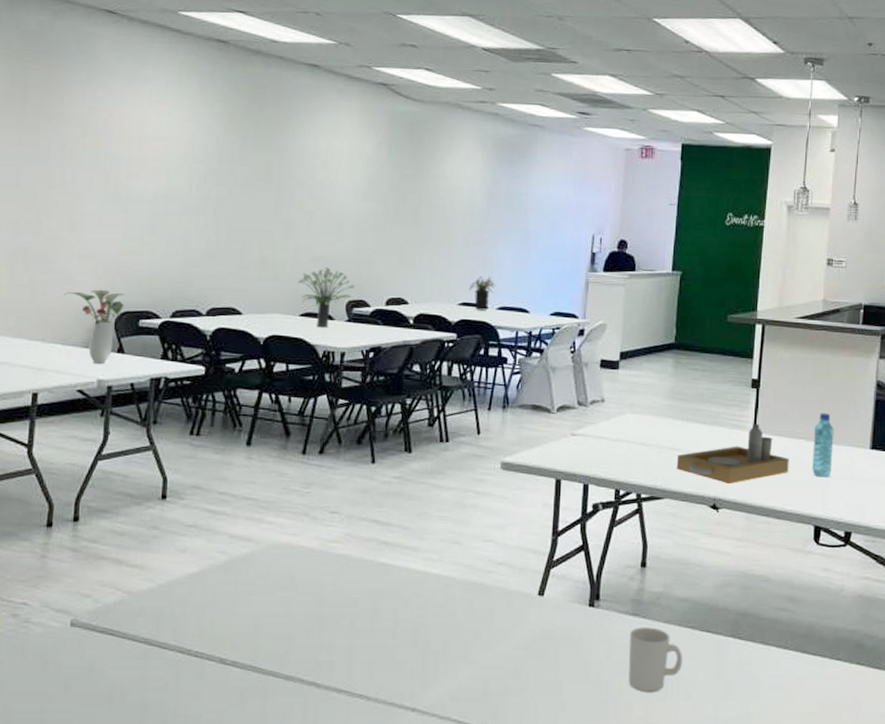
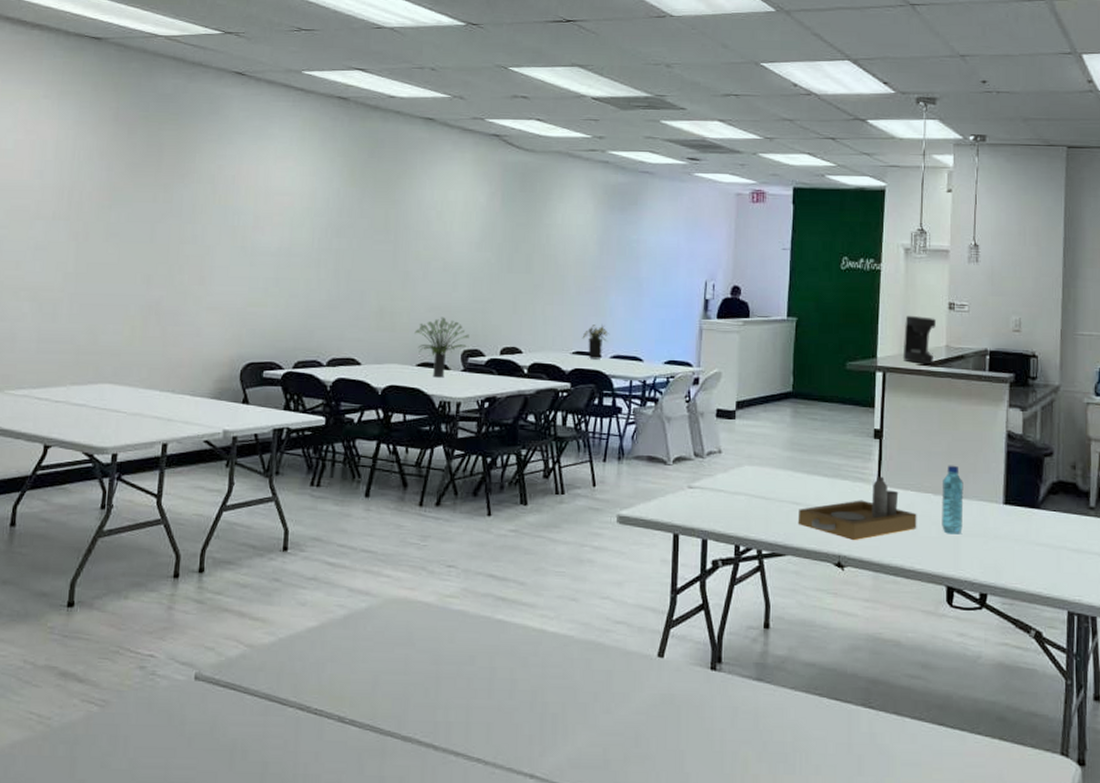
flower arrangement: present [64,289,125,363] -> none [193,341,250,414]
mug: present [627,627,683,691] -> none [753,693,811,764]
coffee maker: none [781,270,814,318] -> present [903,315,936,365]

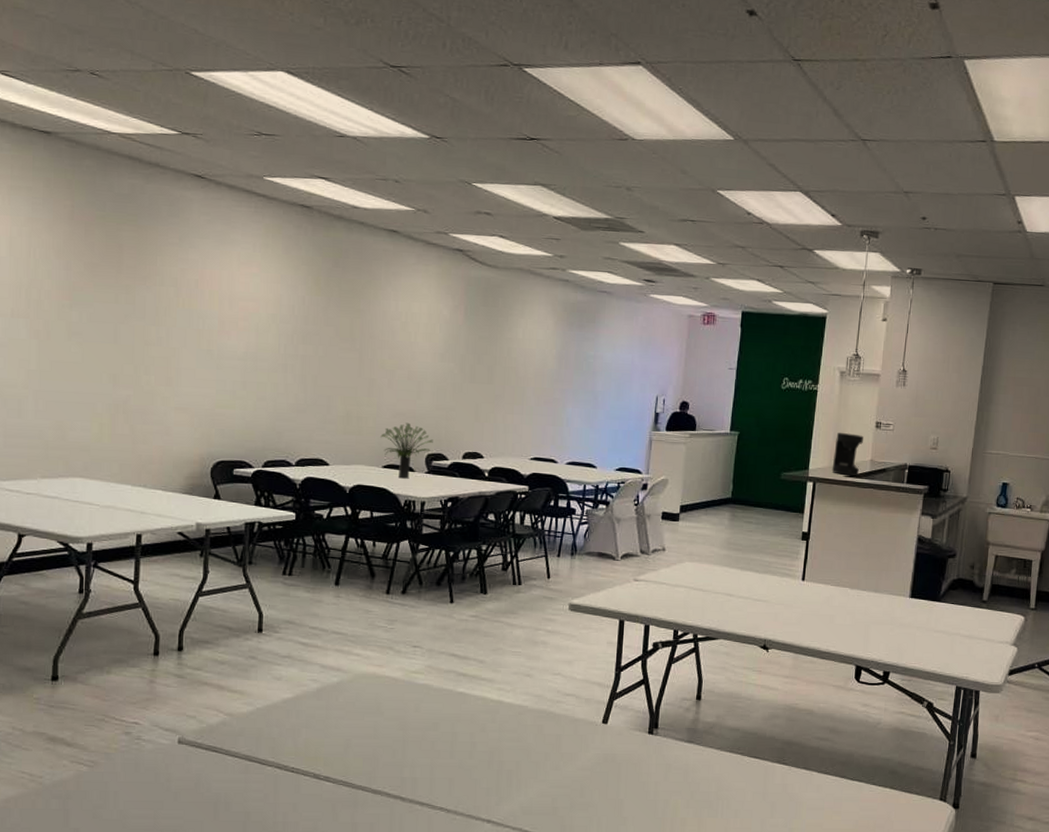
flower arrangement: present [582,323,610,360] -> none [540,432,566,466]
serving tray: present [797,476,917,540] -> none [730,573,835,626]
water bottle: present [942,465,964,535] -> none [855,564,877,623]

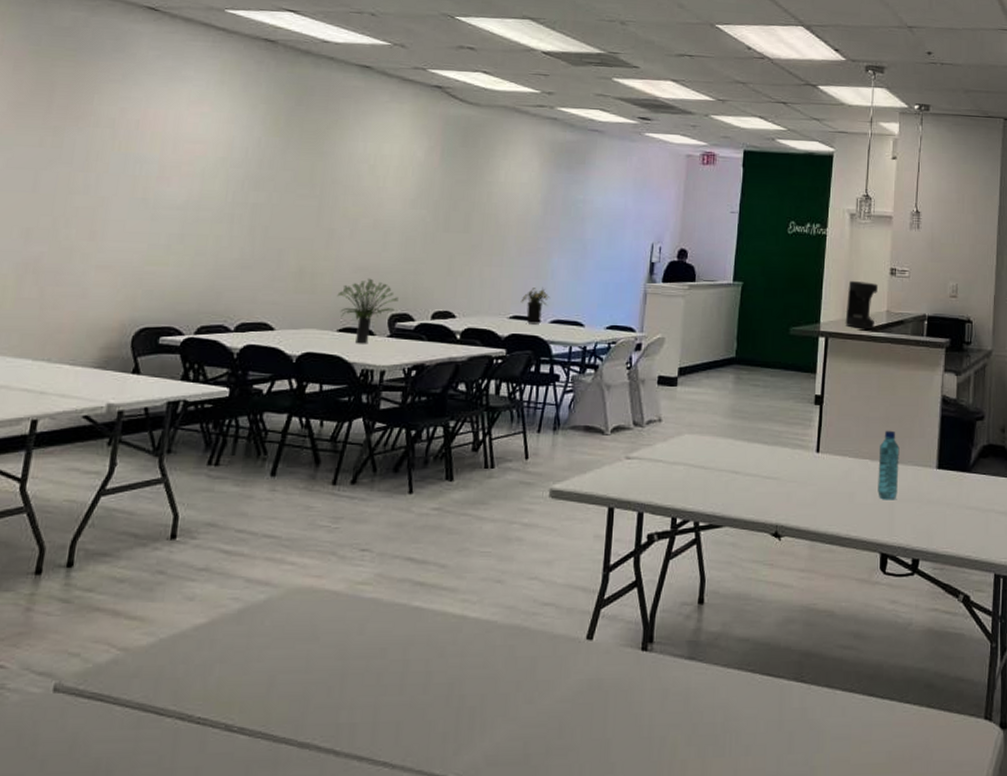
flower arrangement: none [540,432,566,466] -> present [520,287,551,325]
water bottle: none [855,564,877,623] -> present [878,430,900,500]

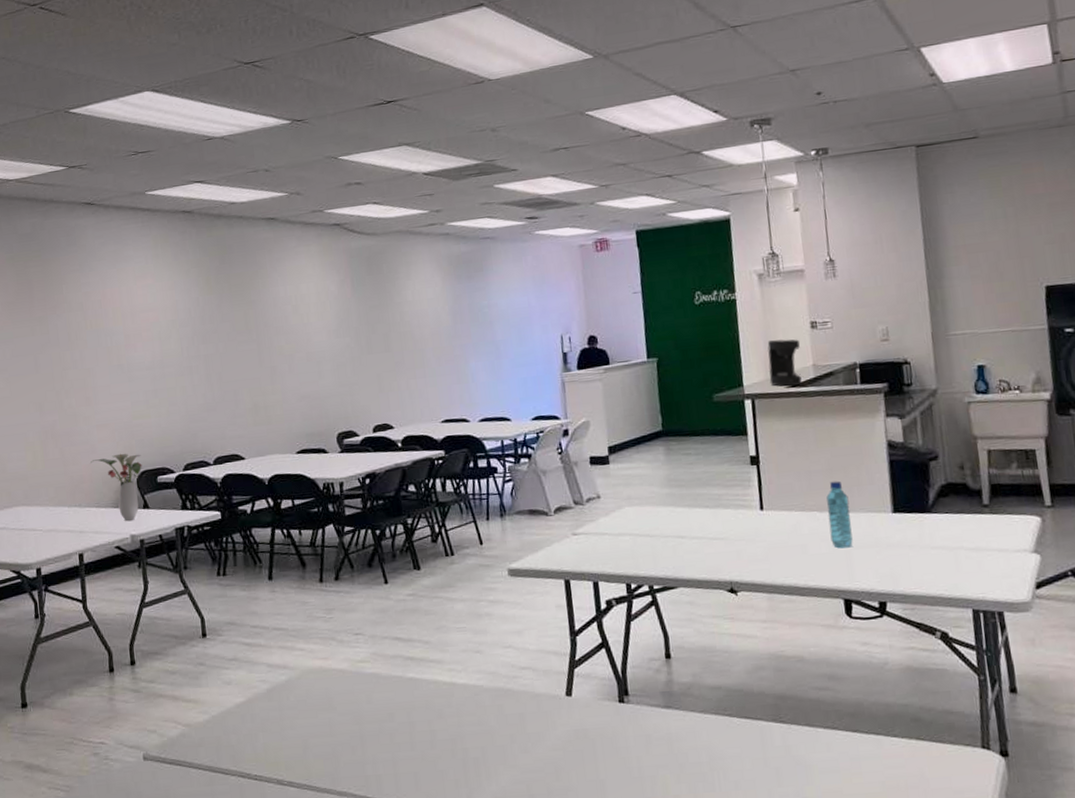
flower arrangement: none [77,303,145,386] -> present [91,453,142,521]
flower arrangement: present [337,278,399,344] -> none [289,404,342,462]
flower arrangement: present [520,287,551,325] -> none [448,390,475,426]

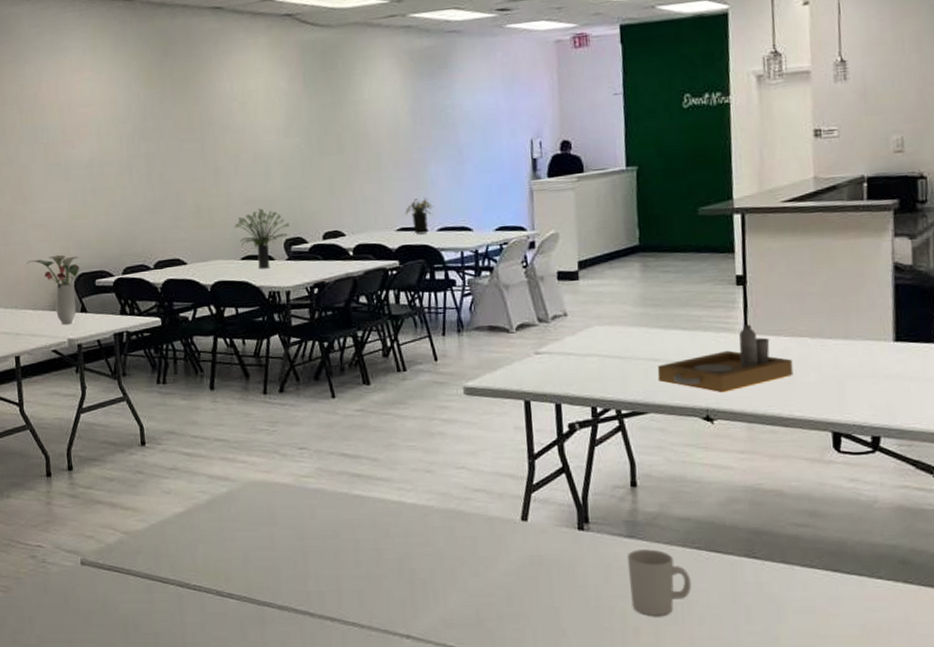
flower arrangement: none [289,404,342,462] -> present [234,208,290,269]
flower arrangement: none [448,390,475,426] -> present [405,197,434,235]
mug: none [665,718,726,784] -> present [626,549,692,616]
serving tray: none [685,501,806,566] -> present [657,324,794,392]
coffee maker: present [767,339,802,387] -> none [762,148,800,201]
water bottle: present [826,481,853,549] -> none [819,305,847,378]

